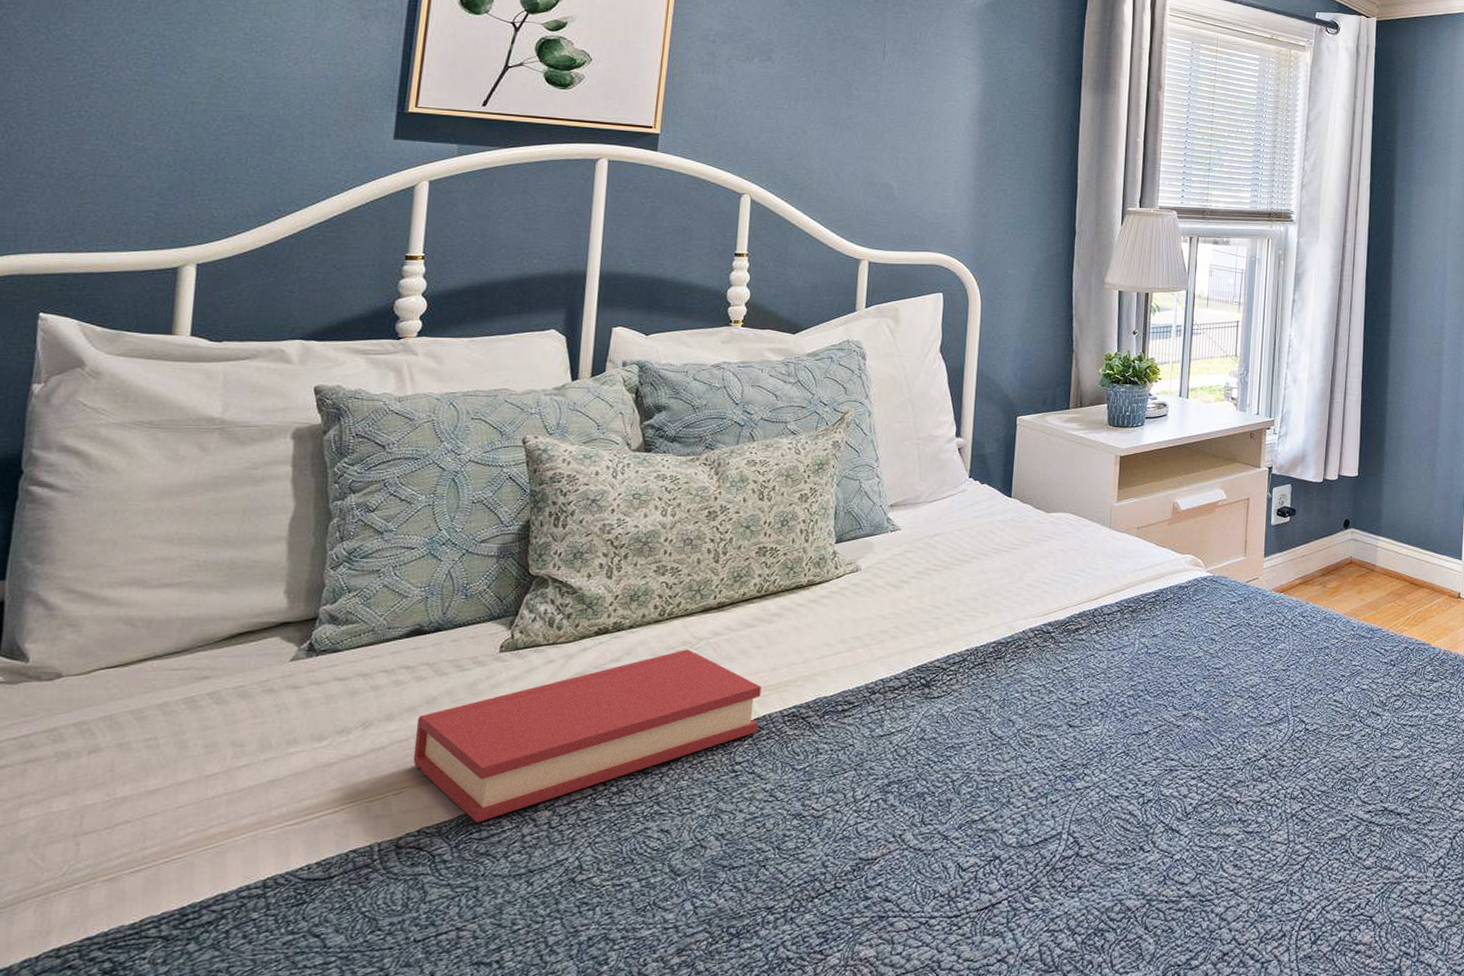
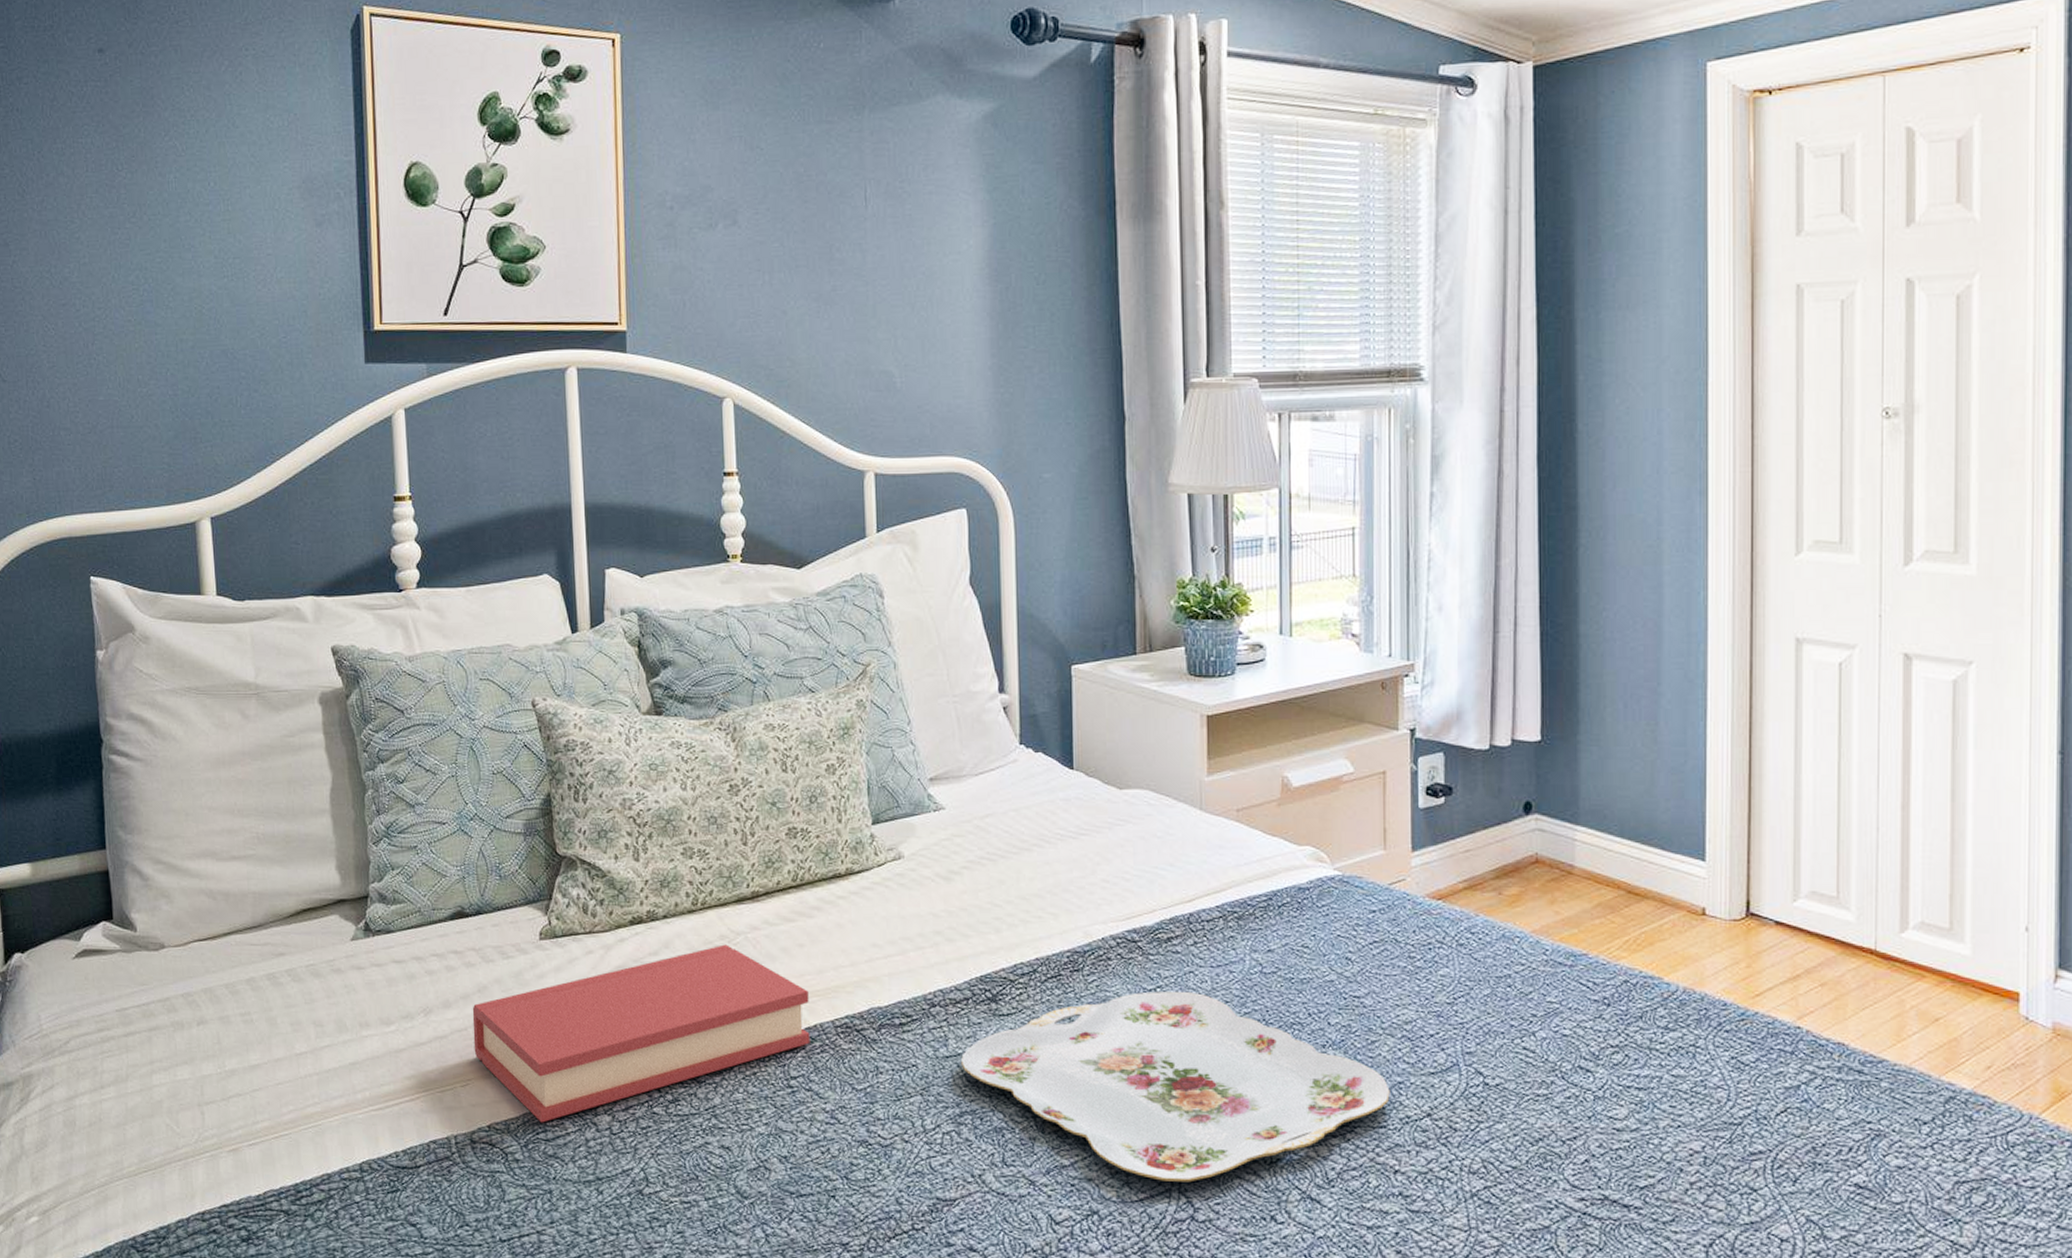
serving tray: none [892,670,1237,826] -> present [960,991,1390,1182]

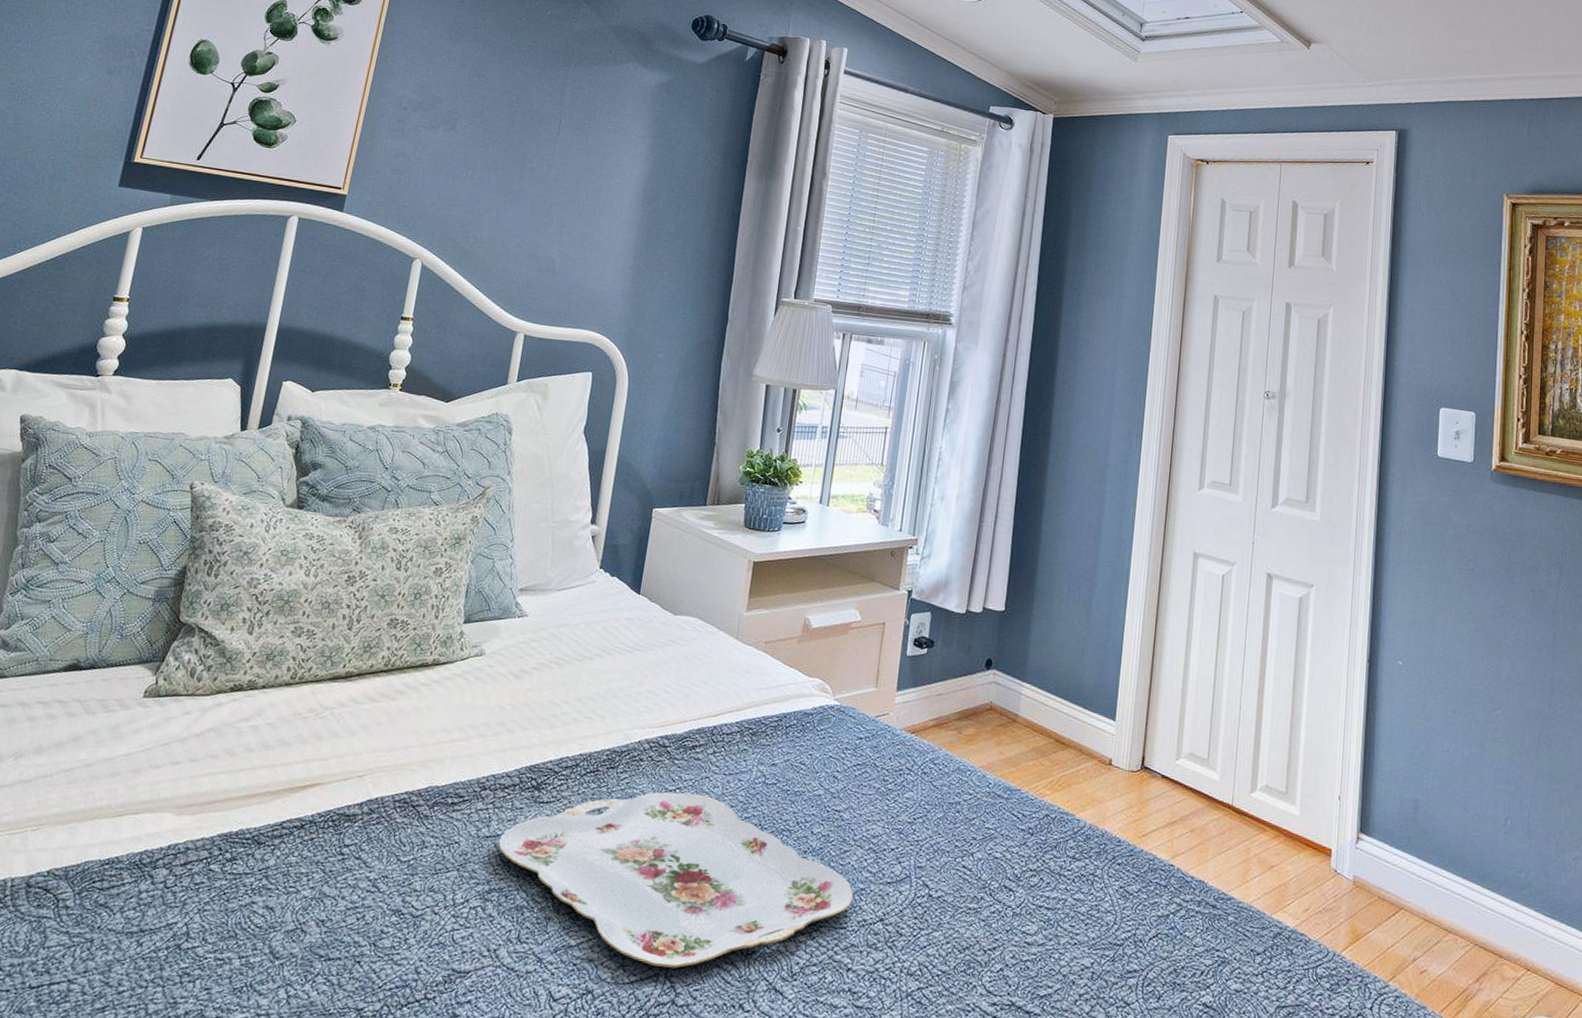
hardback book: present [472,944,810,1123] -> none [53,717,377,872]

